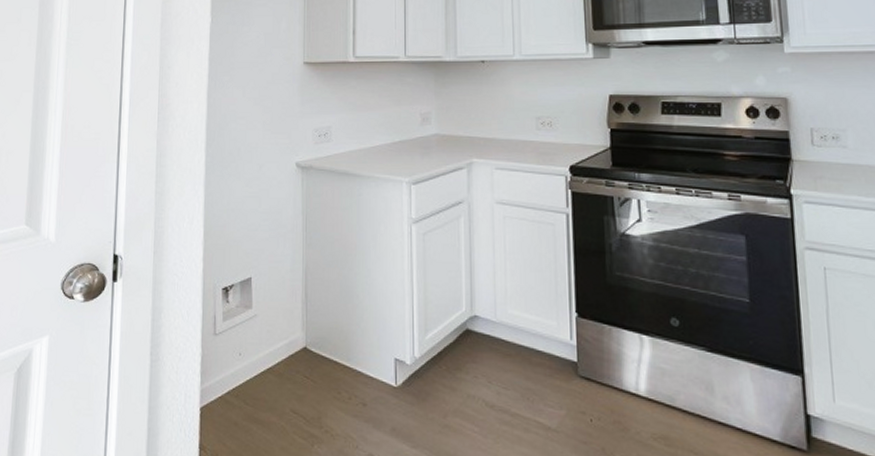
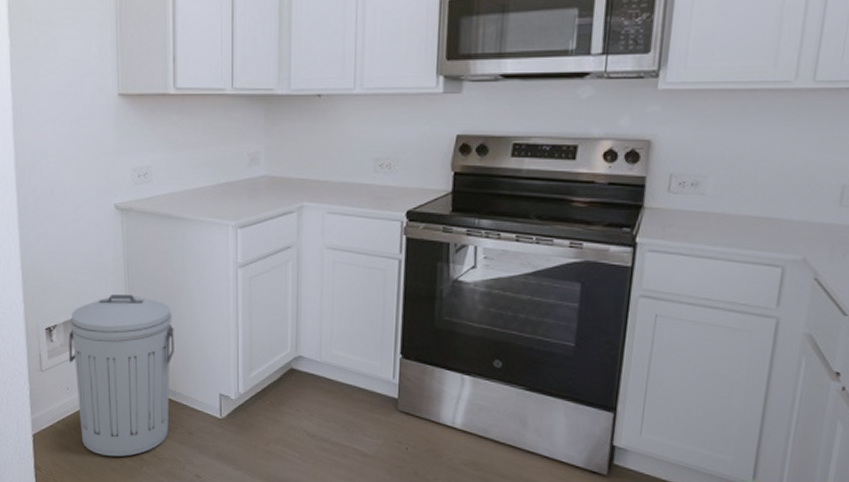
trash can: none [244,252,349,433] -> present [68,294,174,457]

